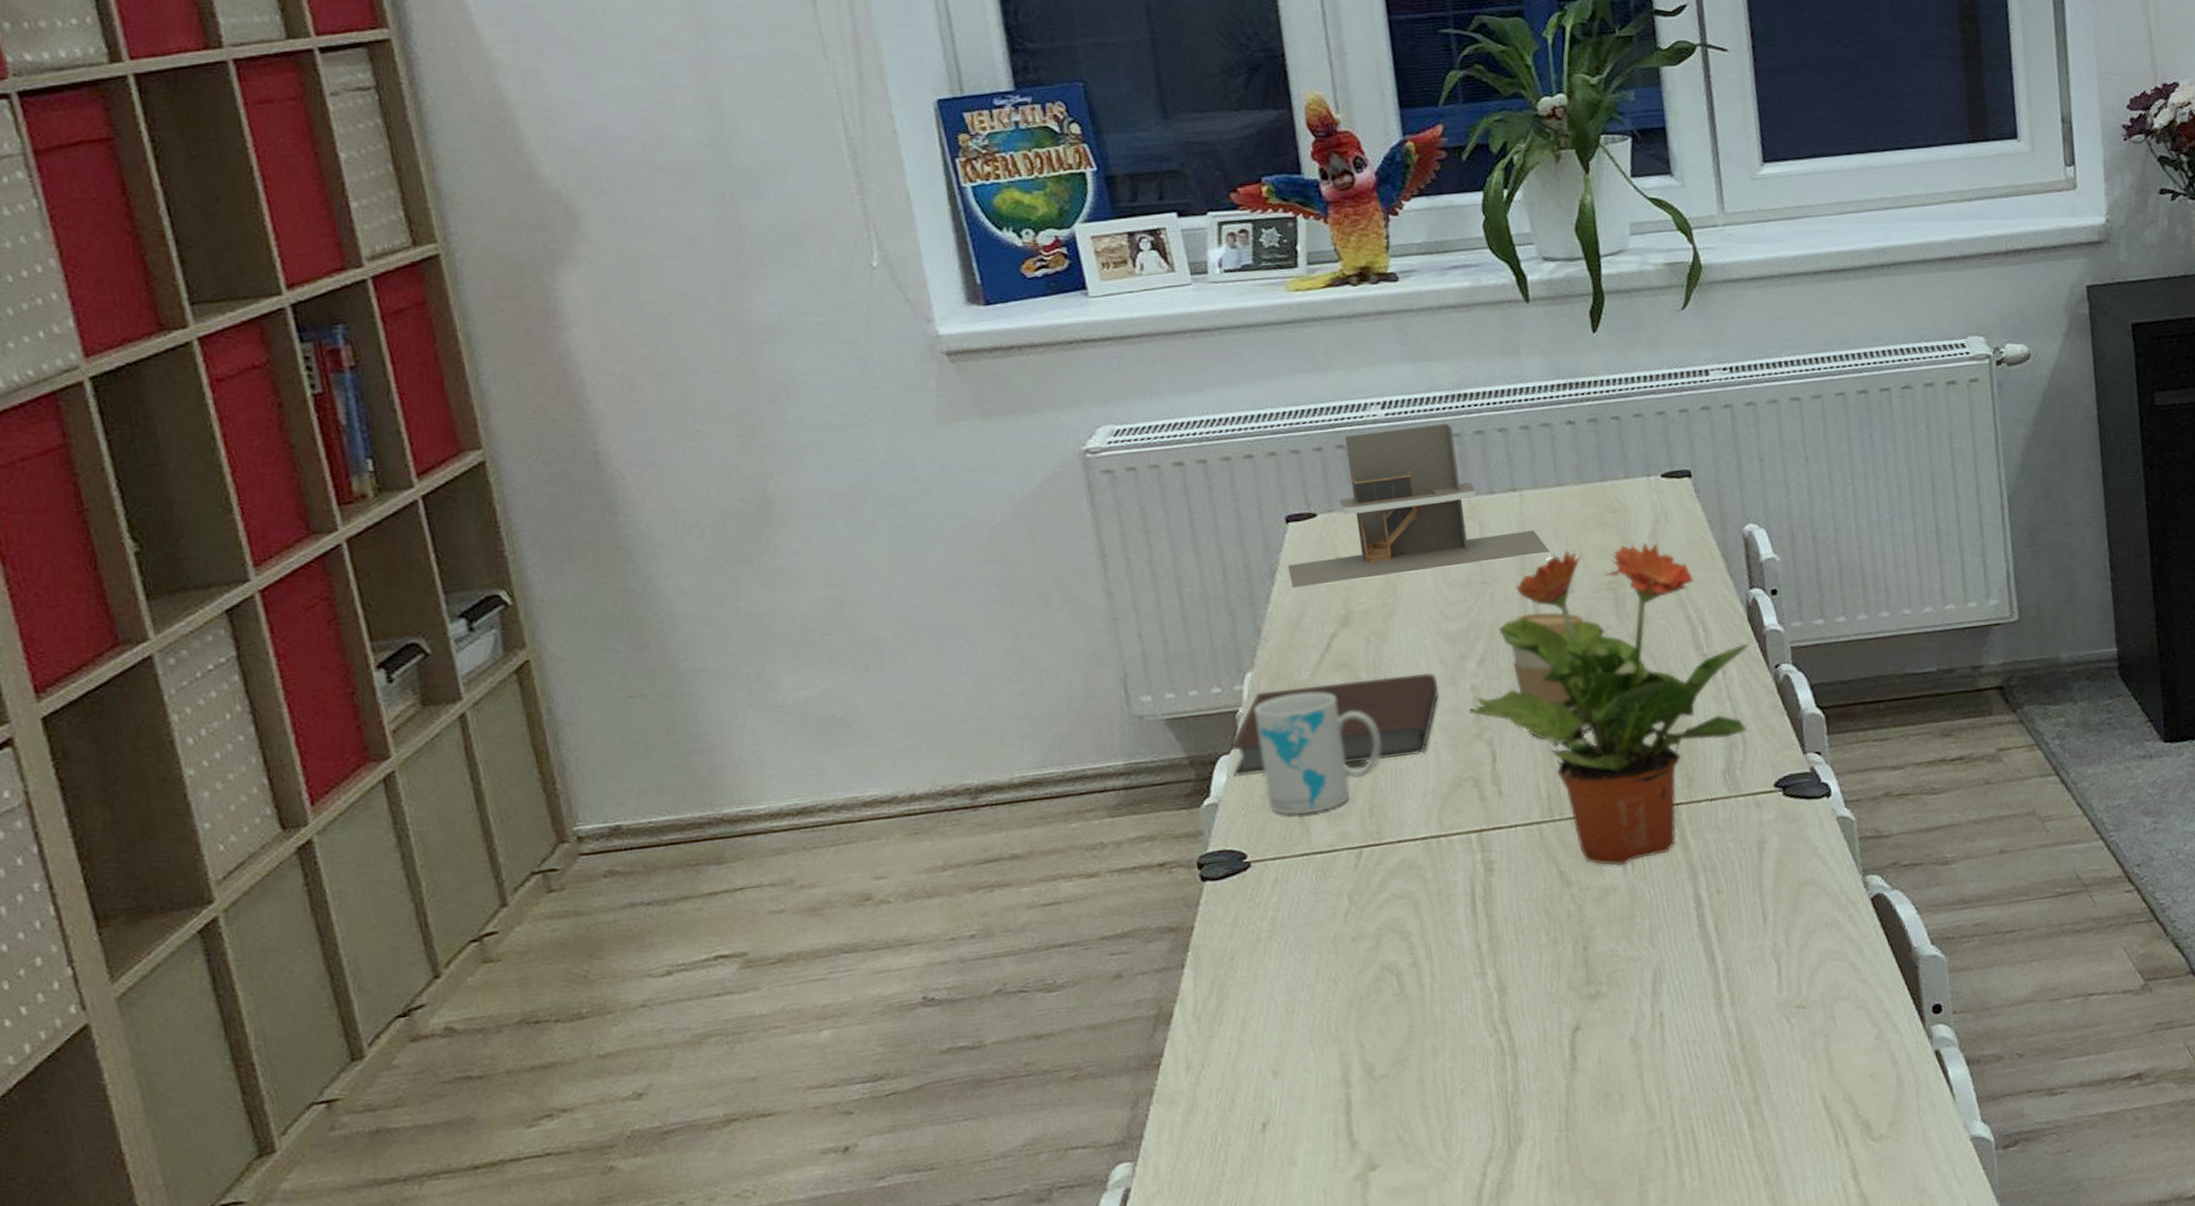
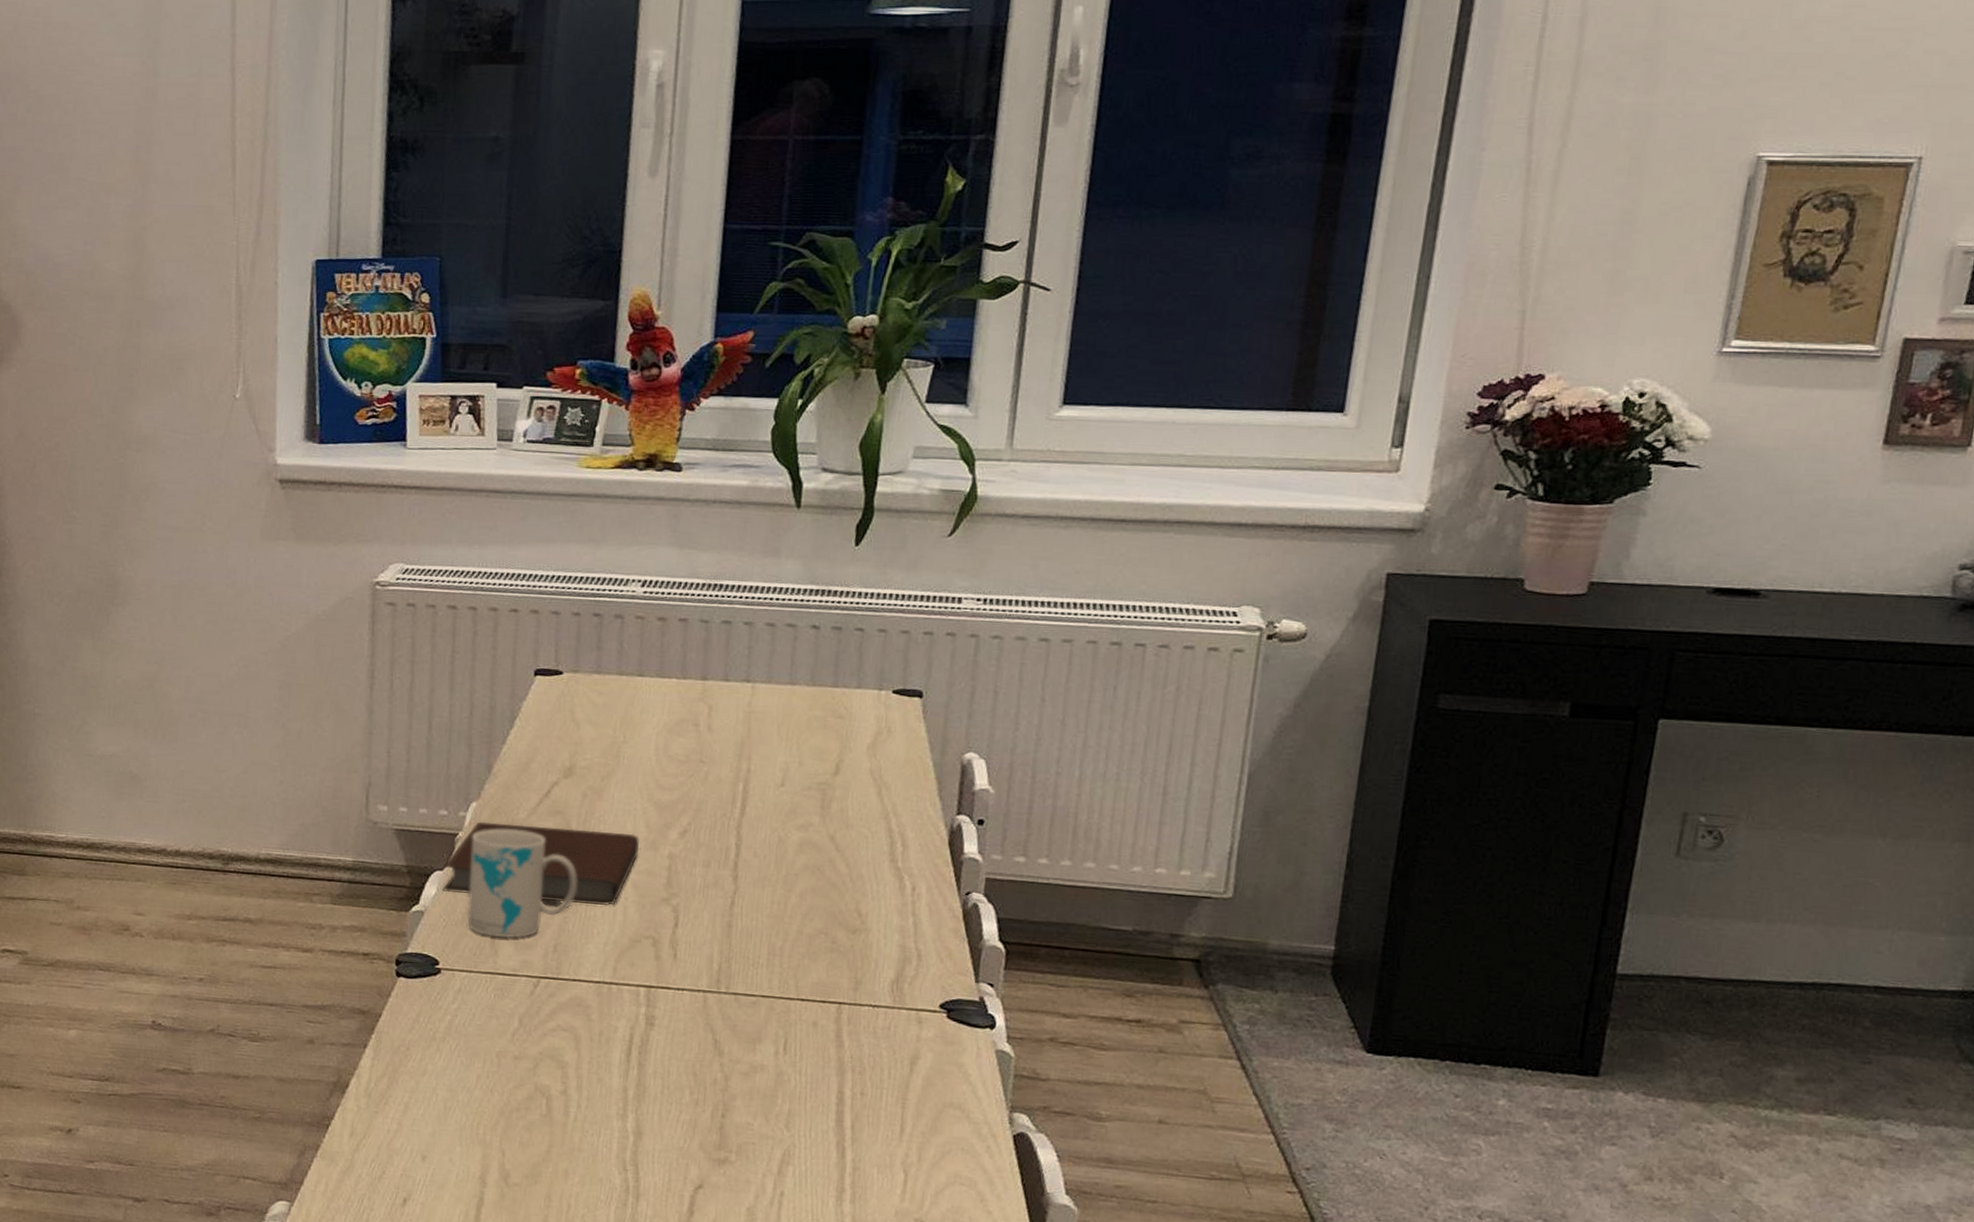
architectural model: present [1288,424,1550,588] -> none [527,606,770,745]
potted plant: present [1467,543,1751,867] -> none [661,744,946,1049]
coffee cup: present [1512,611,1590,731] -> none [711,797,790,917]

